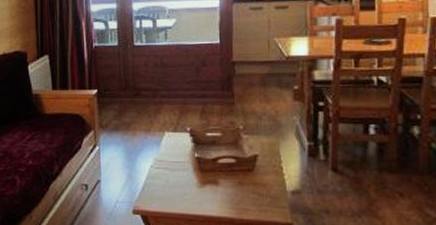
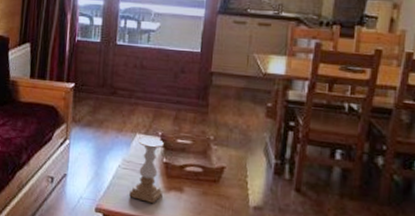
candle holder: none [165,135,198,199] -> present [129,137,164,203]

